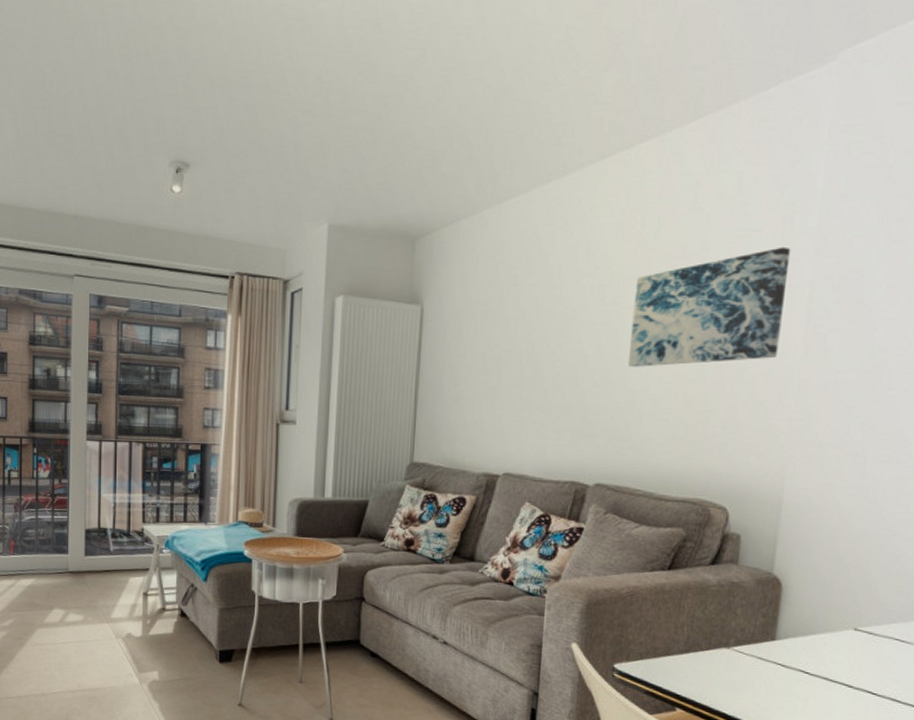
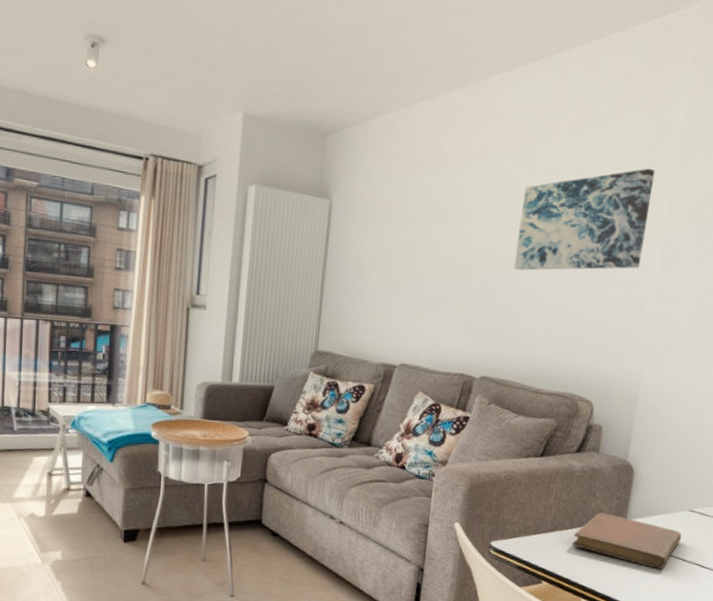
notebook: none [710,632,846,696] -> present [572,512,682,569]

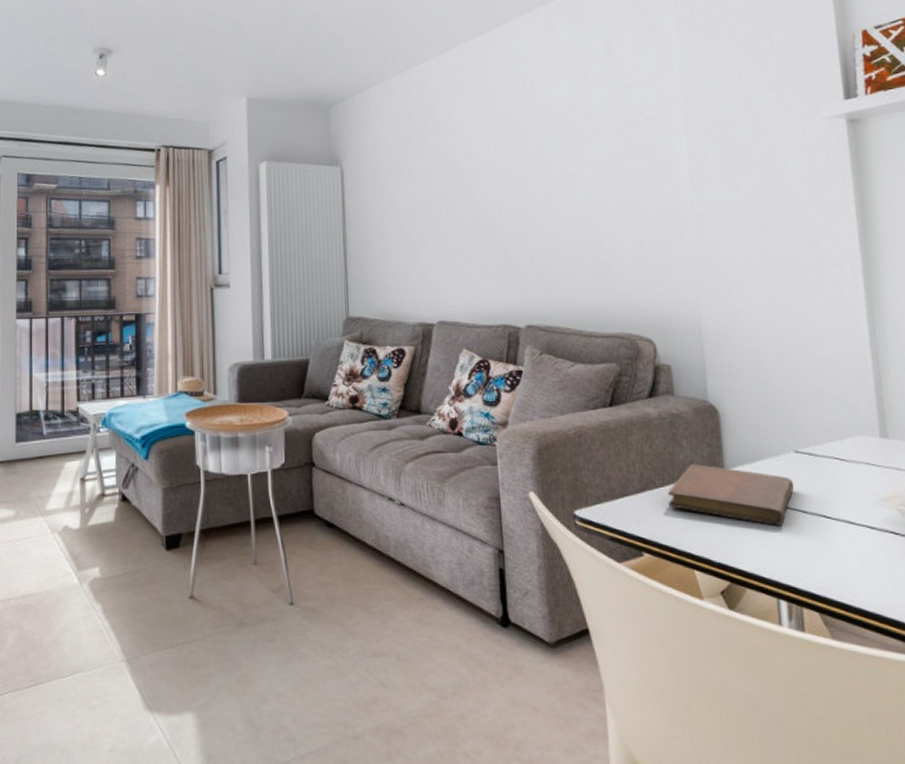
wall art: present [514,168,655,271] -> none [533,98,670,212]

